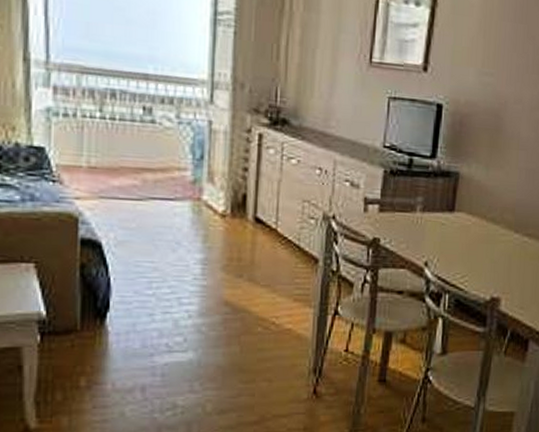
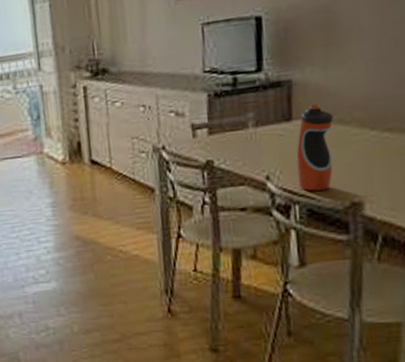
water bottle: none [451,200,488,283] -> present [296,104,334,191]

